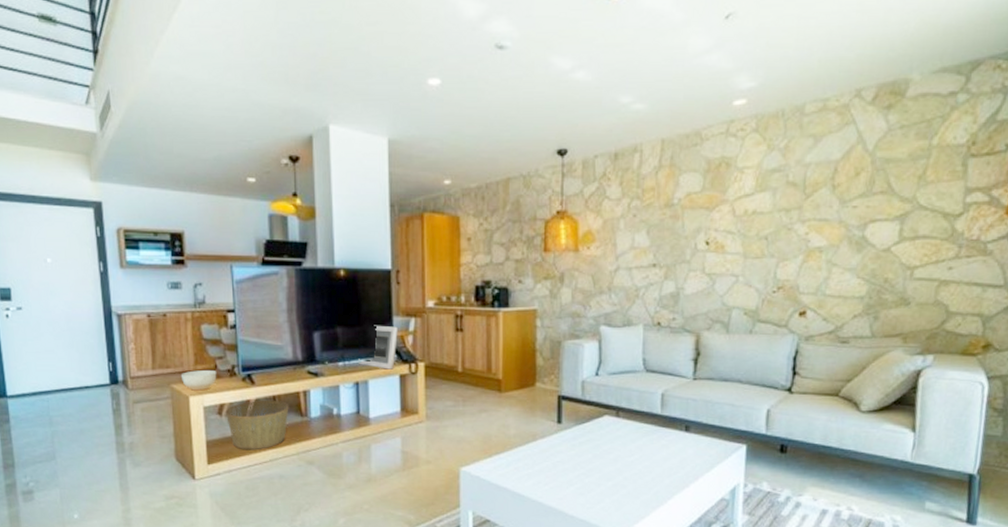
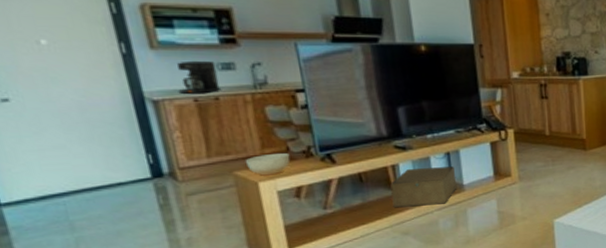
coffee maker: none [136,279,168,311] -> present [177,60,220,95]
basket: present [225,399,289,451] -> none [304,177,378,230]
decorative box: none [300,397,363,436] -> present [390,166,457,208]
picture frame: present [359,325,398,370] -> none [448,97,486,138]

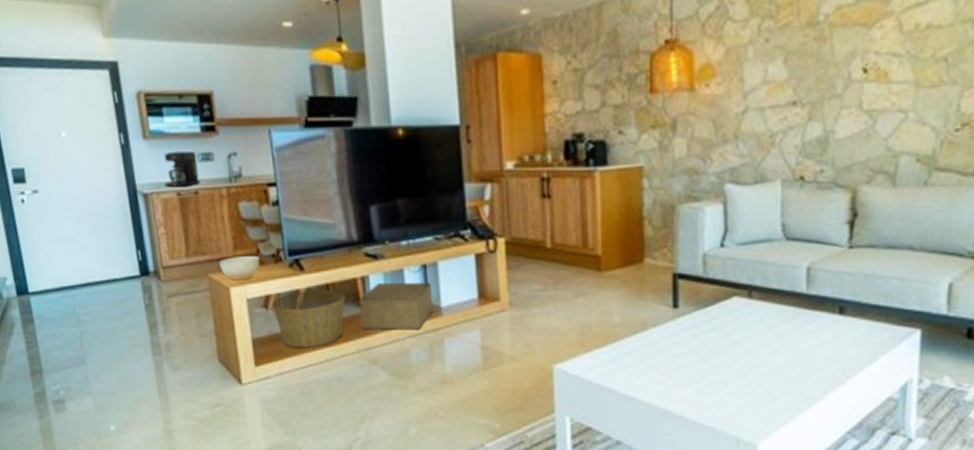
basket: none [304,177,378,230] -> present [271,288,346,349]

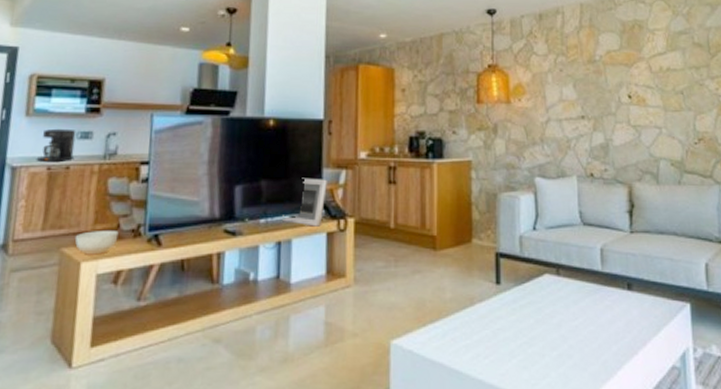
basket: present [271,288,346,349] -> none [121,264,199,328]
decorative box: present [359,283,434,330] -> none [210,259,284,307]
picture frame: none [425,194,471,248] -> present [282,177,327,227]

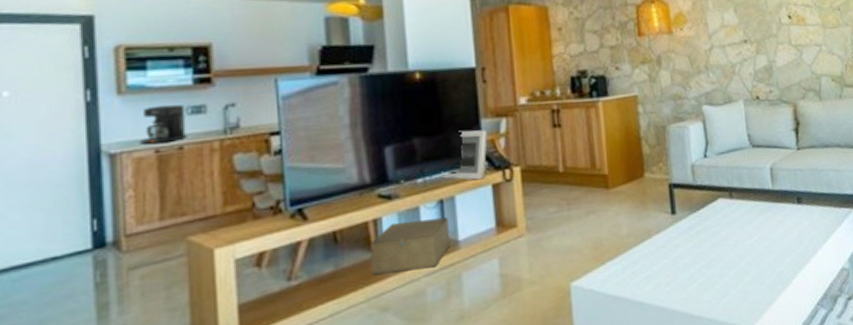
bowl: present [74,229,119,255] -> none [202,209,255,241]
decorative box: none [210,259,284,307] -> present [370,217,451,276]

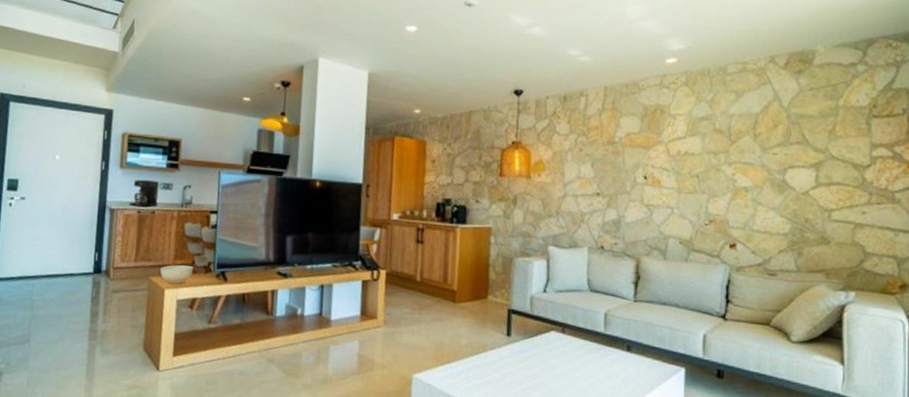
bowl: none [202,209,255,241] -> present [160,264,194,285]
decorative box: present [370,217,451,276] -> none [265,296,326,337]
picture frame: present [442,129,487,180] -> none [325,233,364,275]

